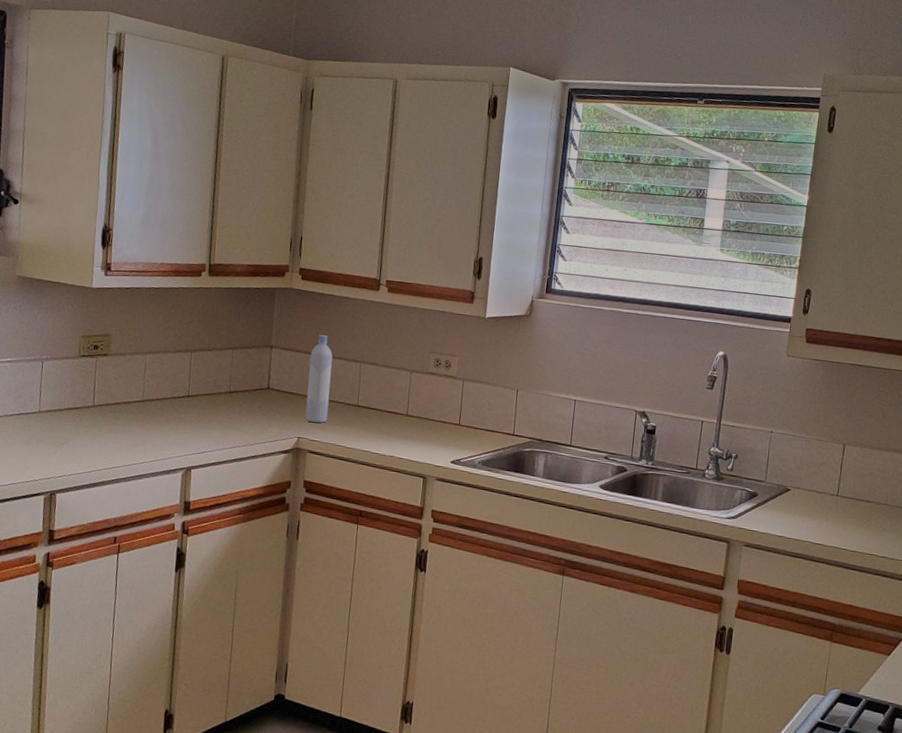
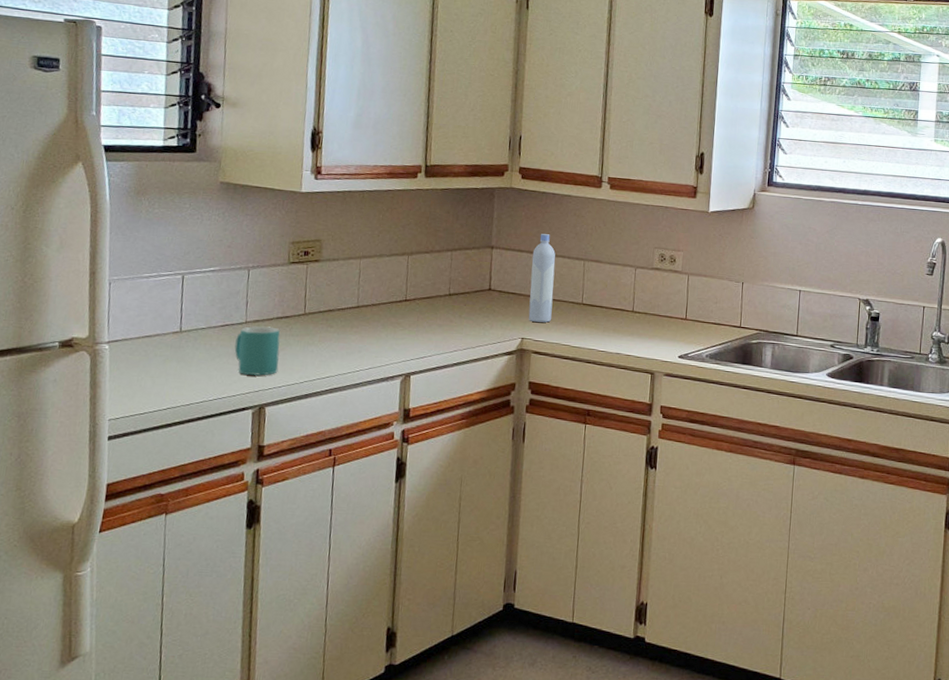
mug: none [28,416,71,464] -> present [234,326,280,376]

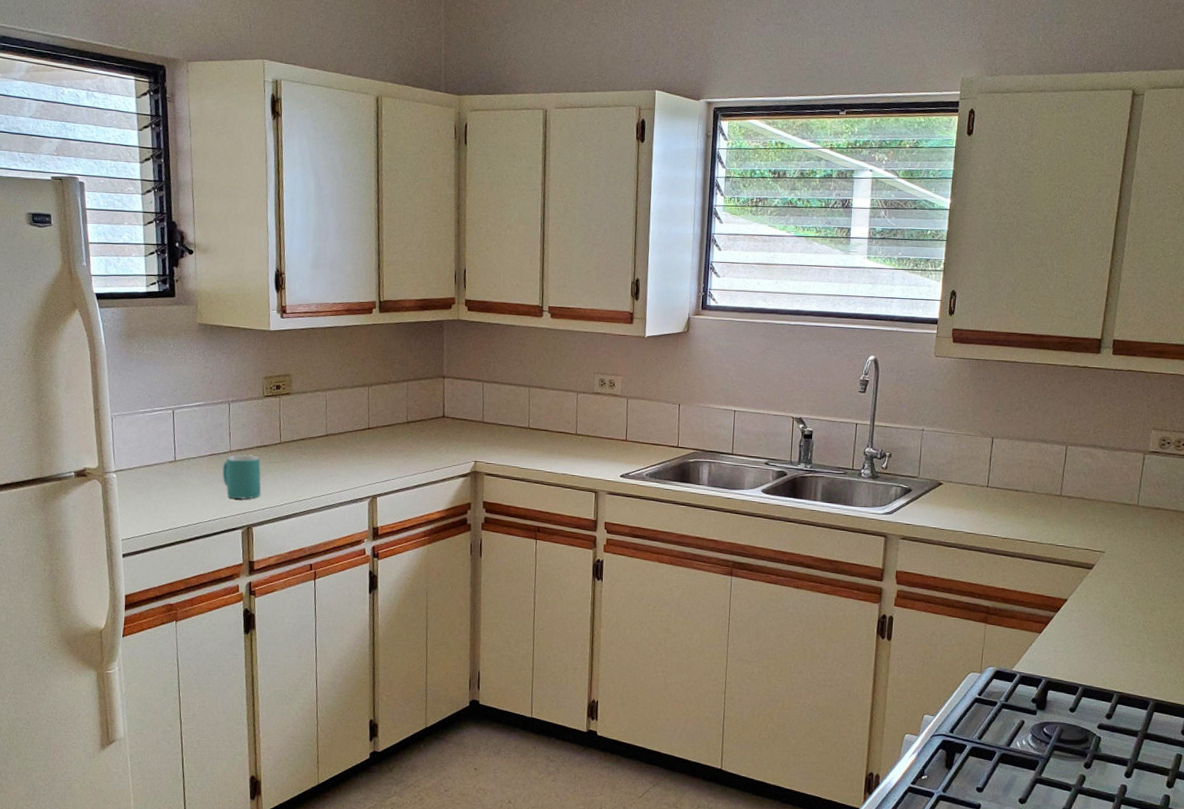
bottle: present [528,234,556,323] -> none [480,363,503,447]

